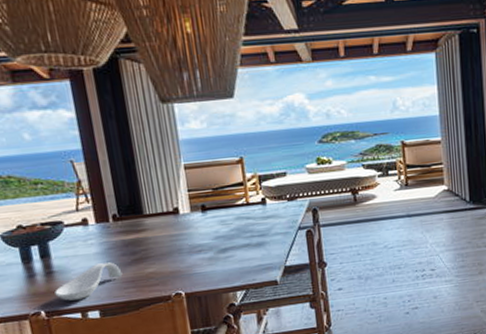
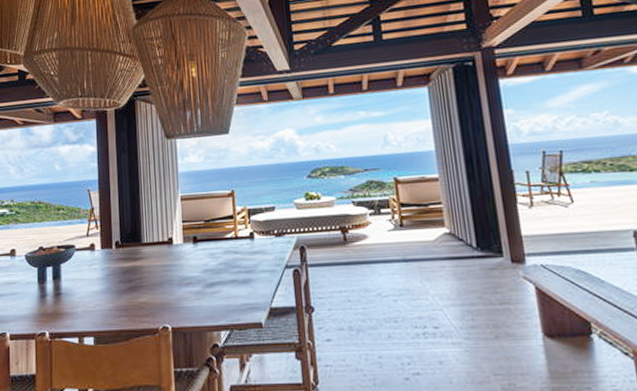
spoon rest: present [55,262,123,301] -> none [60,288,118,324]

